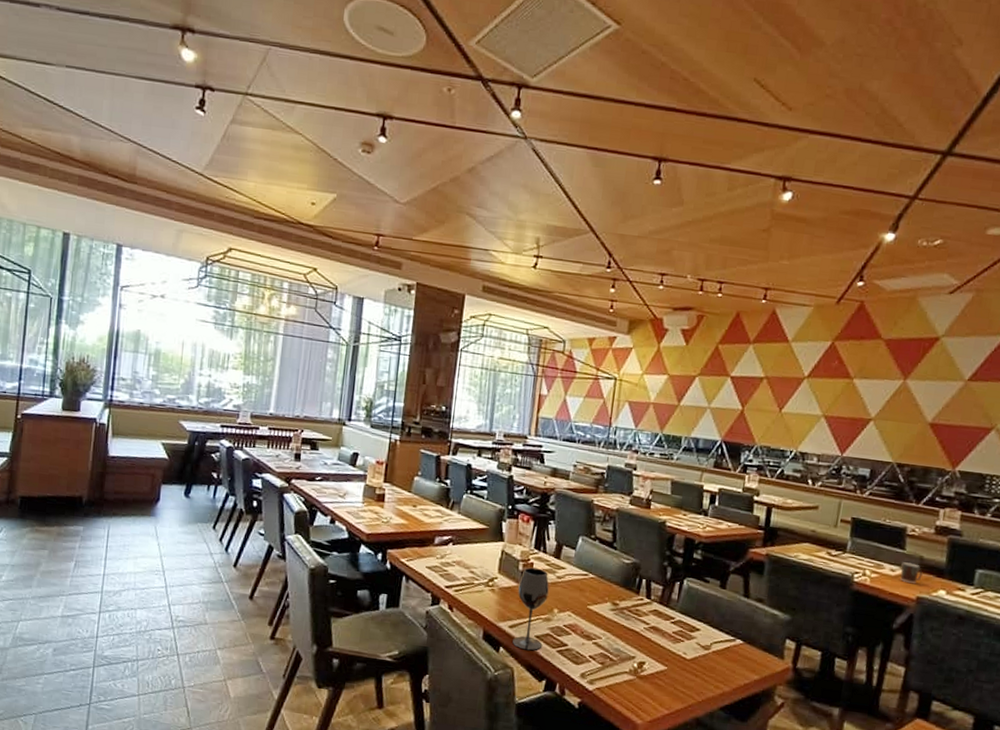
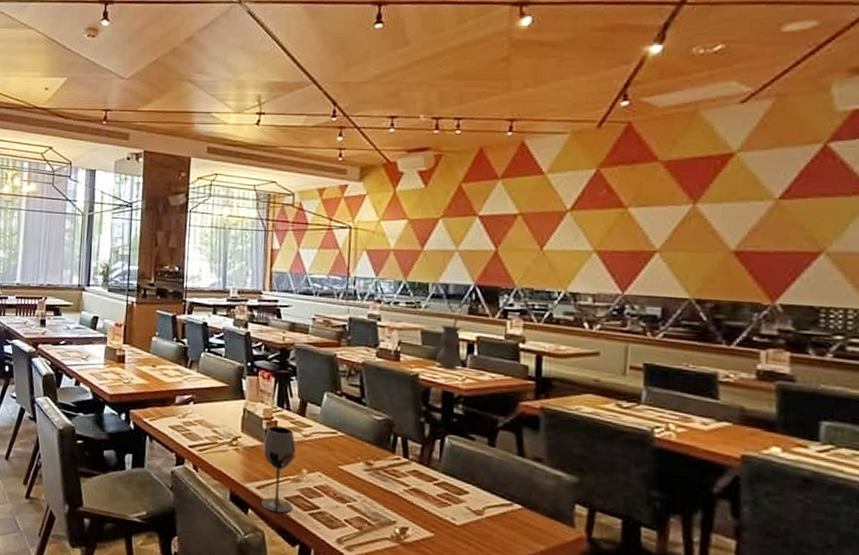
vase: none [682,476,708,519] -> present [436,324,462,370]
mug: present [900,562,923,584] -> none [715,414,746,440]

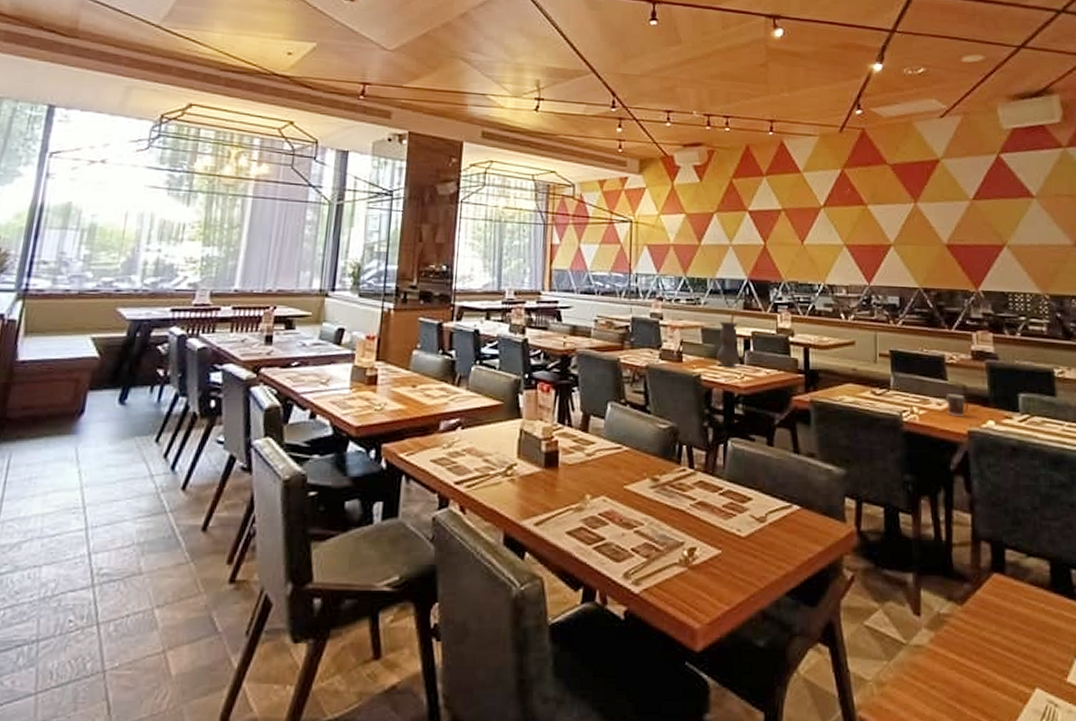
wineglass: present [260,425,297,514] -> none [539,446,579,552]
mug: none [715,414,746,440] -> present [946,394,969,417]

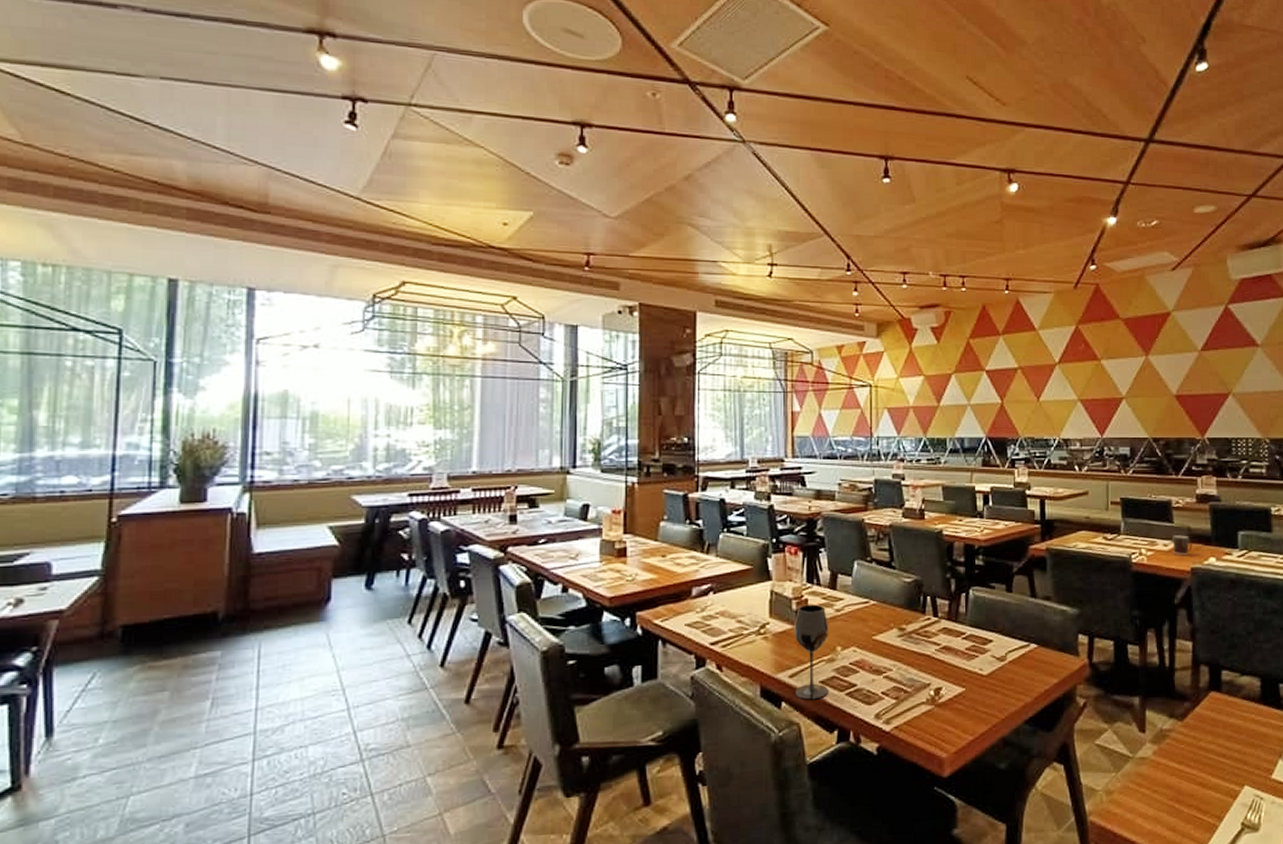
wineglass: none [539,446,579,552] -> present [794,604,830,700]
vase: present [716,321,740,368] -> none [957,478,979,523]

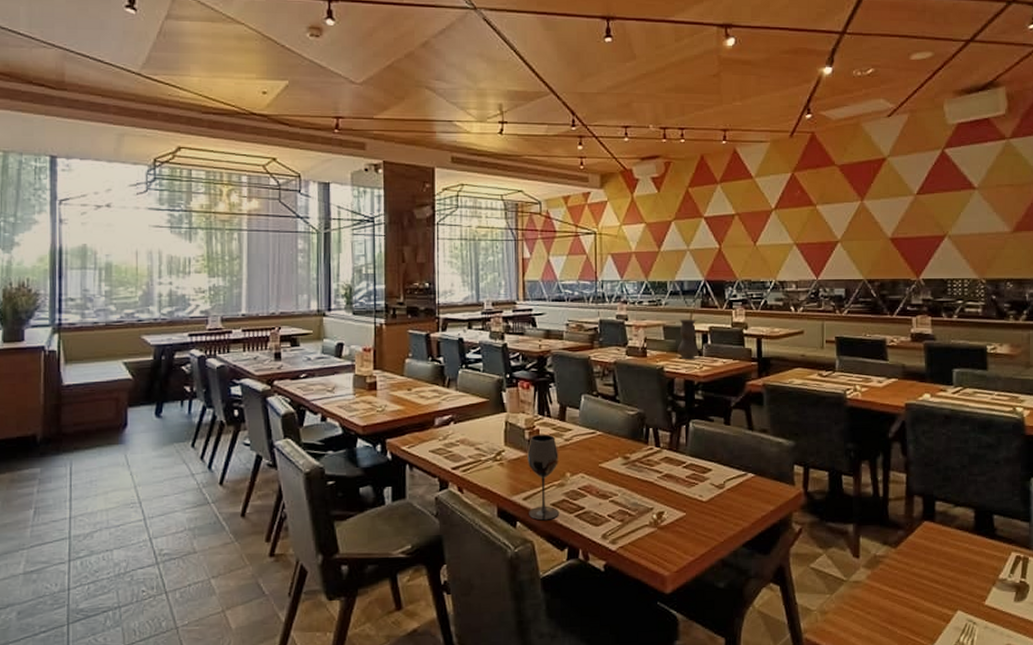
vase: none [957,478,979,523] -> present [677,319,698,360]
mug: present [1172,535,1193,556] -> none [887,372,907,392]

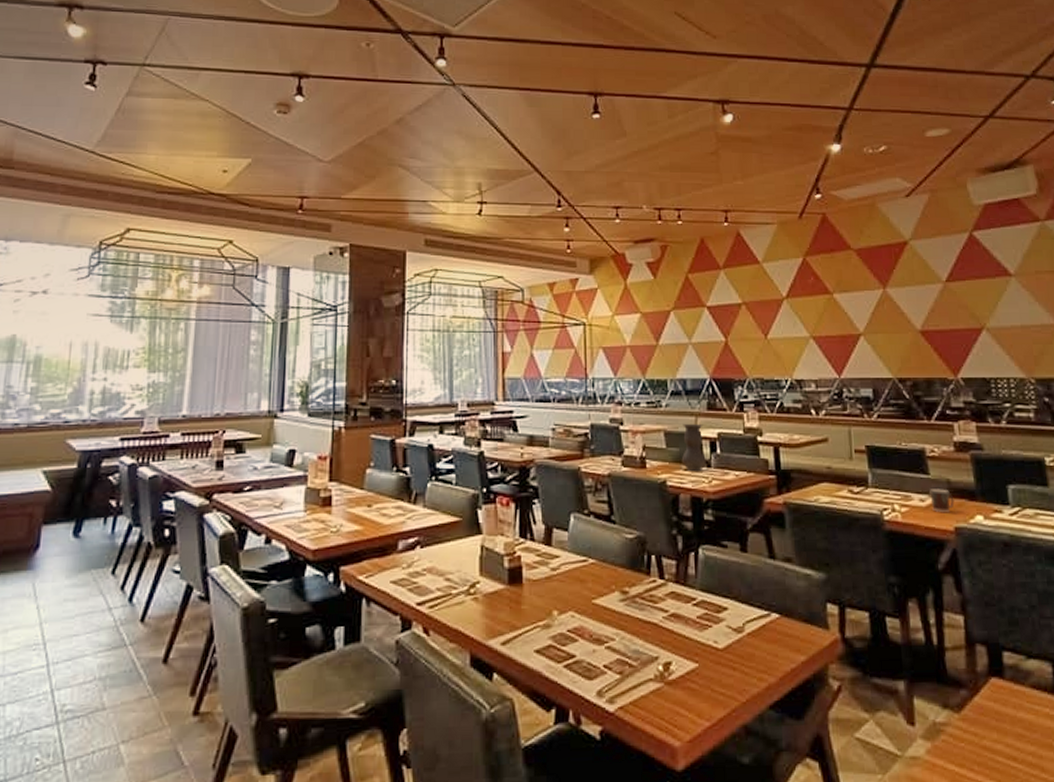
wineglass: present [527,434,560,521] -> none [507,561,545,672]
mug: none [887,372,907,392] -> present [929,489,955,513]

